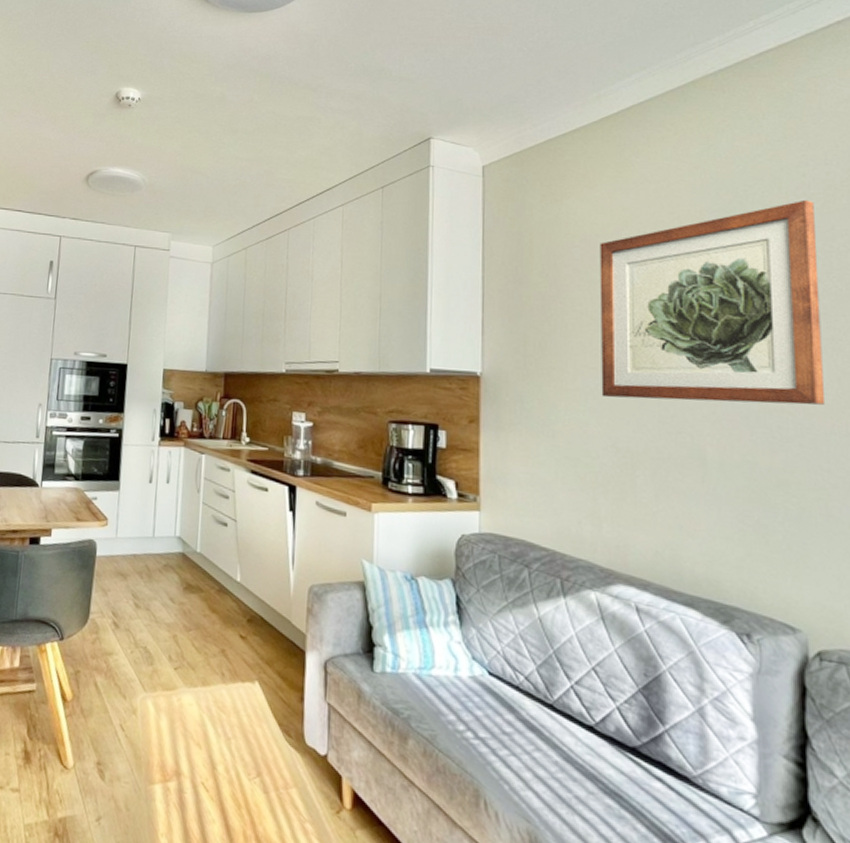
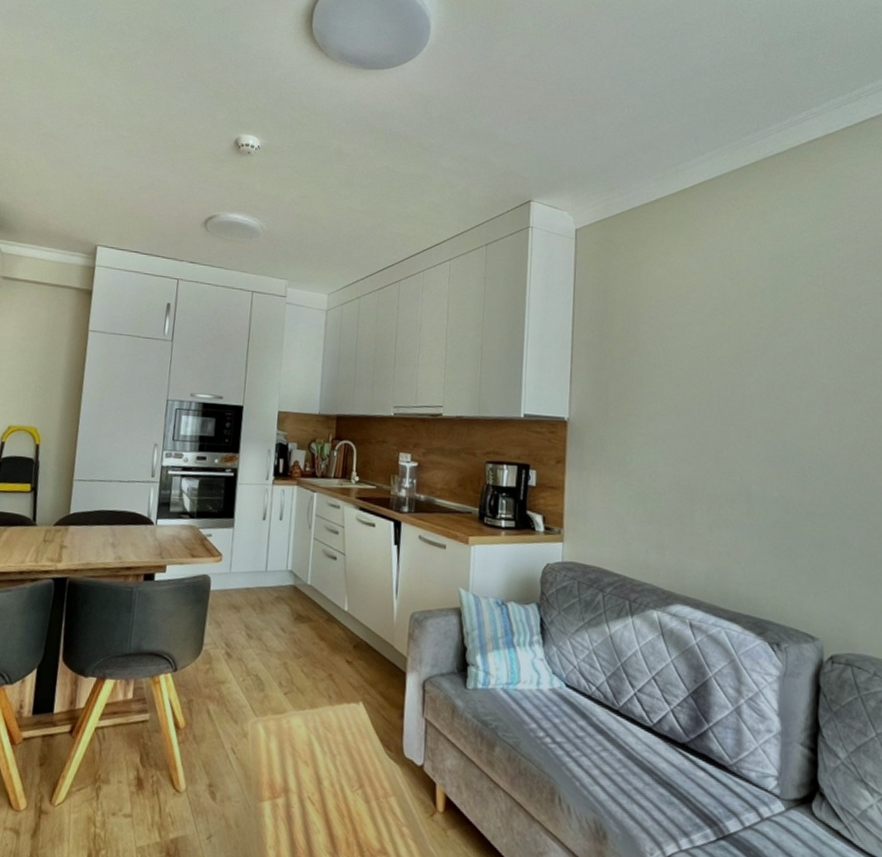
wall art: present [600,199,824,405] -> none [669,272,846,449]

